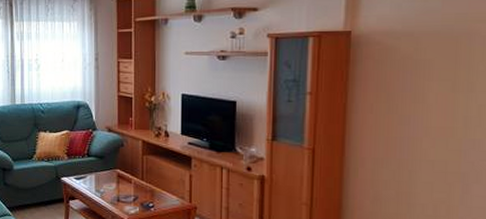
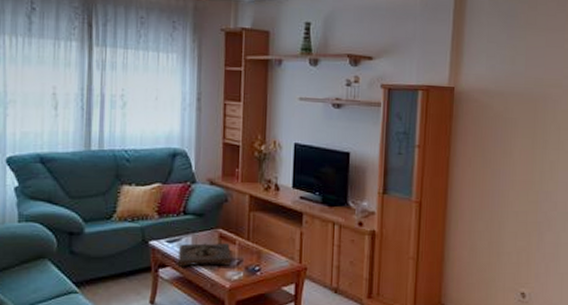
wooden tray: none [84,181,129,201] -> present [177,243,232,268]

